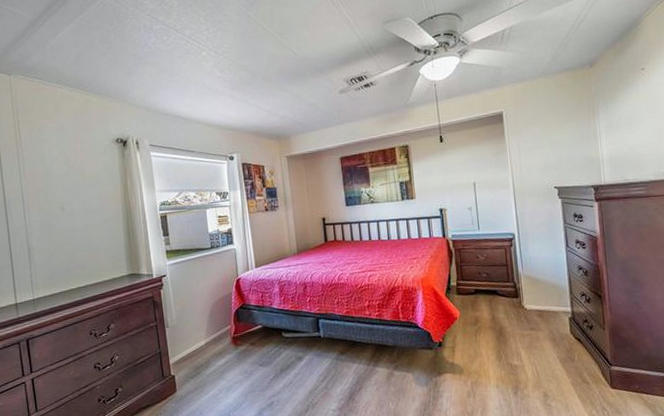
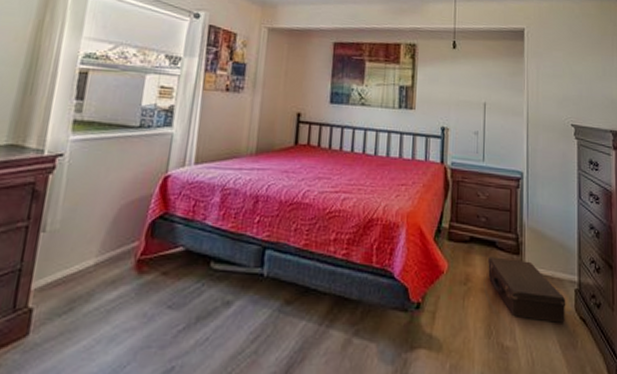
suitcase: none [492,301,562,344] -> present [488,256,566,323]

